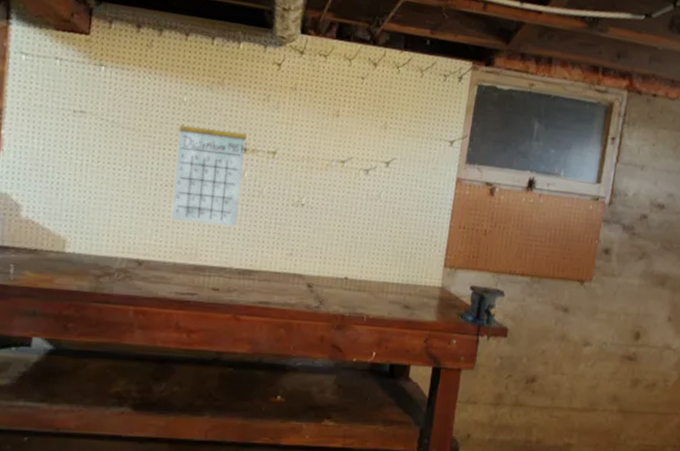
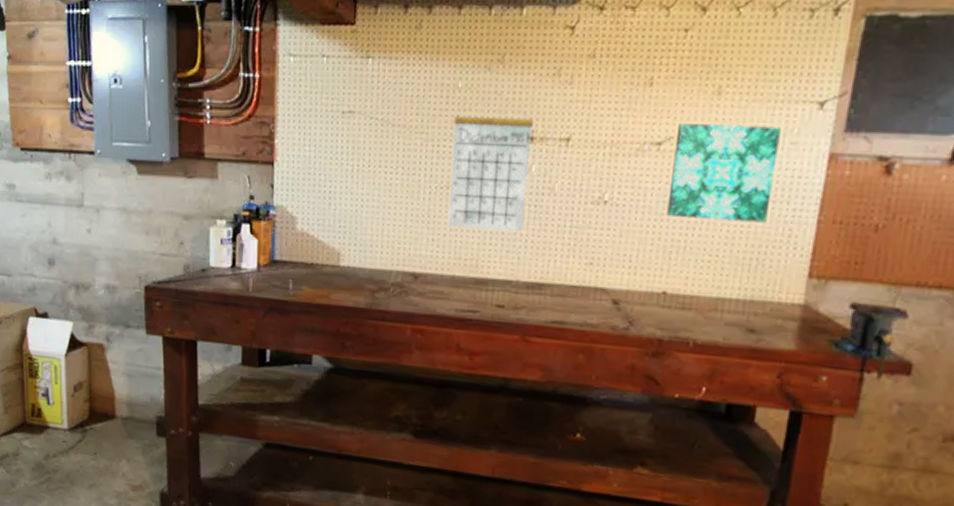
wall art: none [348,148,426,226] -> present [666,124,781,223]

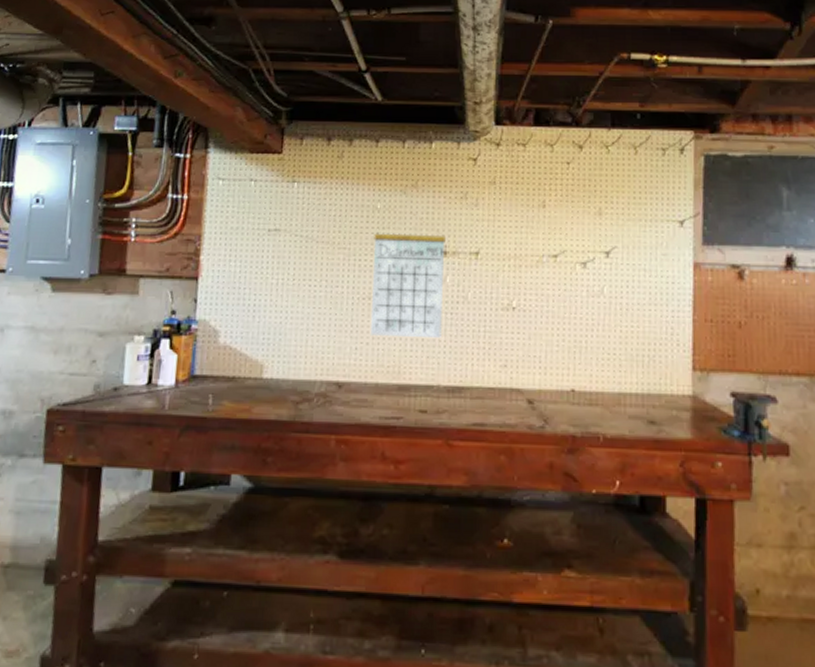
wall art: present [666,124,781,223] -> none [568,239,653,323]

